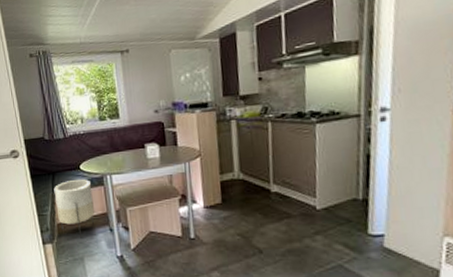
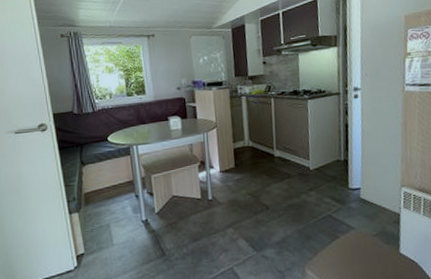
planter: present [54,179,95,238] -> none [81,150,122,206]

